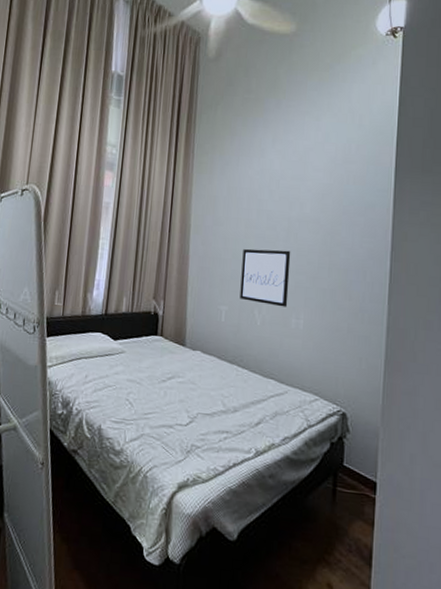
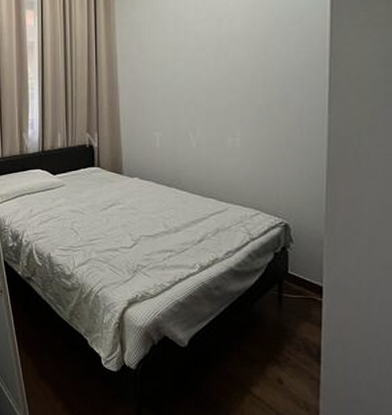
wall art: present [239,248,291,307] -> none [173,70,223,127]

